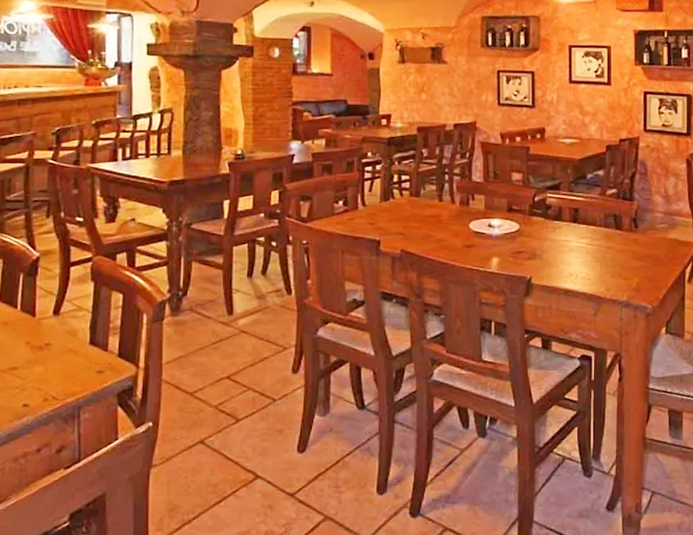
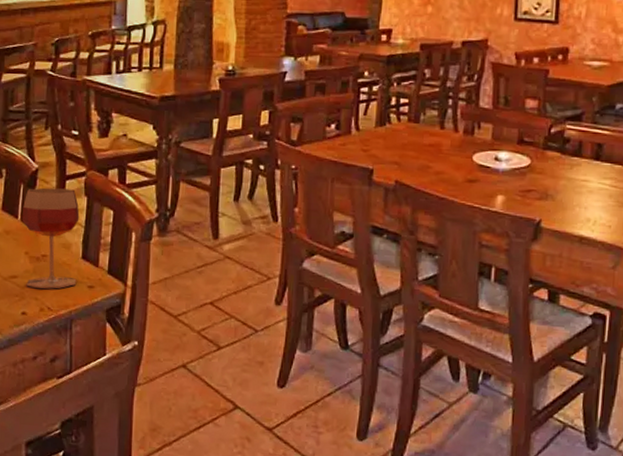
wineglass: none [23,275,86,379] -> present [22,187,80,290]

